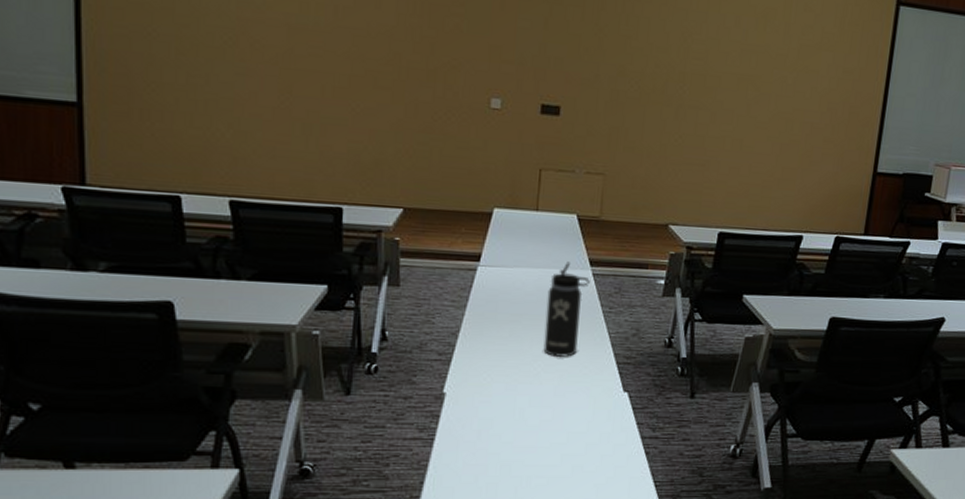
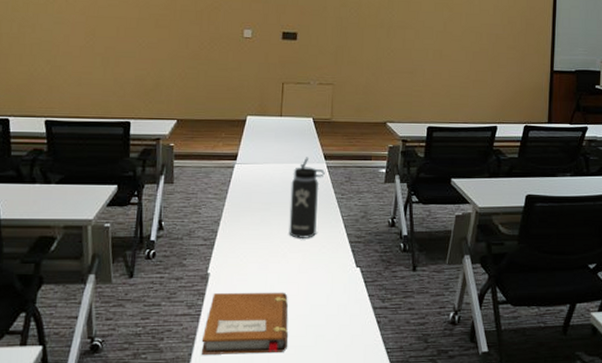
notebook: none [434,415,541,484] -> present [201,292,288,355]

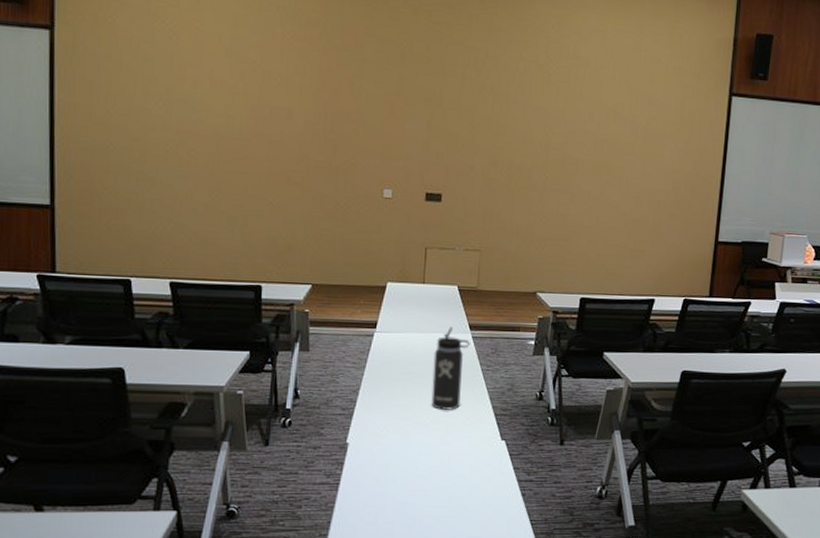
notebook: present [201,292,288,355] -> none [340,462,430,523]

